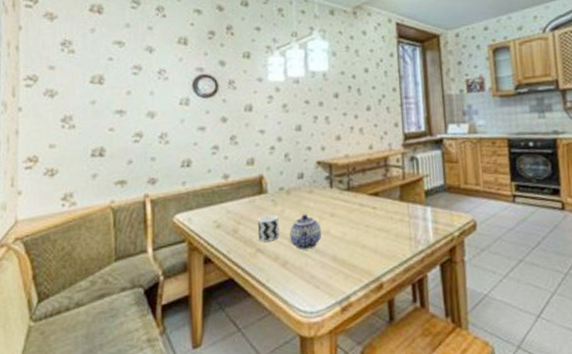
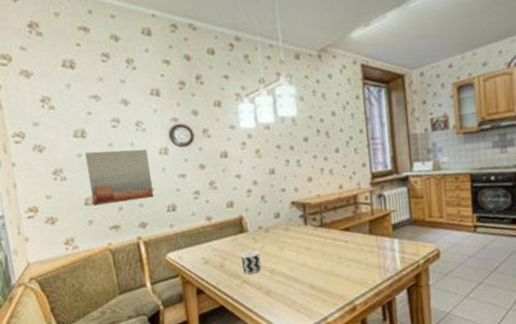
wall art: none [100,98,169,158] -> present [85,149,154,206]
teapot: present [289,214,322,249] -> none [270,249,300,280]

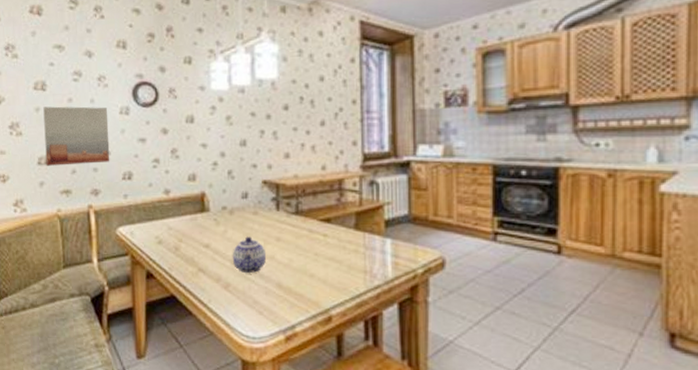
cup: present [241,250,262,274] -> none [200,235,222,262]
teapot: none [270,249,300,280] -> present [232,236,267,273]

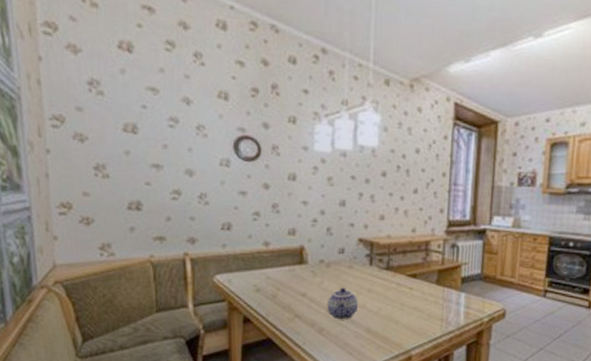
wall art: present [43,106,110,166] -> none [134,150,209,213]

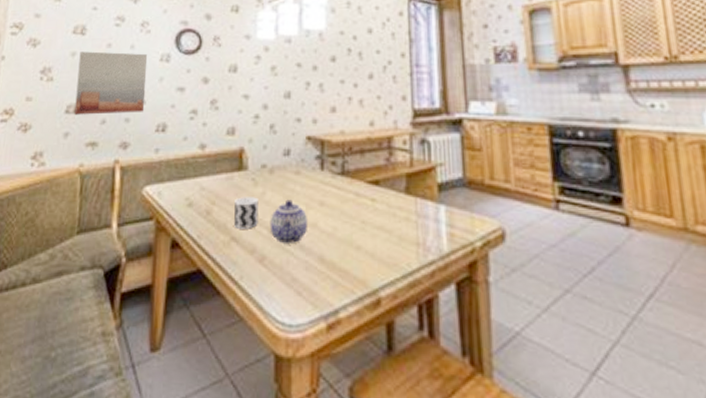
wall art: none [134,150,209,213] -> present [74,51,148,115]
cup: none [297,285,317,309] -> present [234,197,259,229]

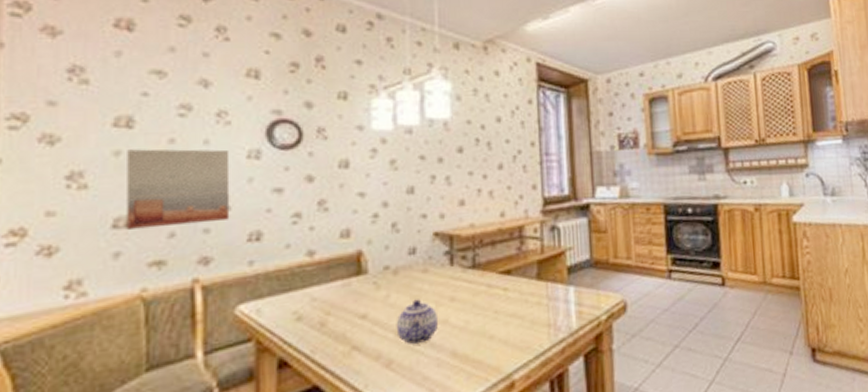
cup: present [234,197,259,229] -> none [354,301,383,337]

